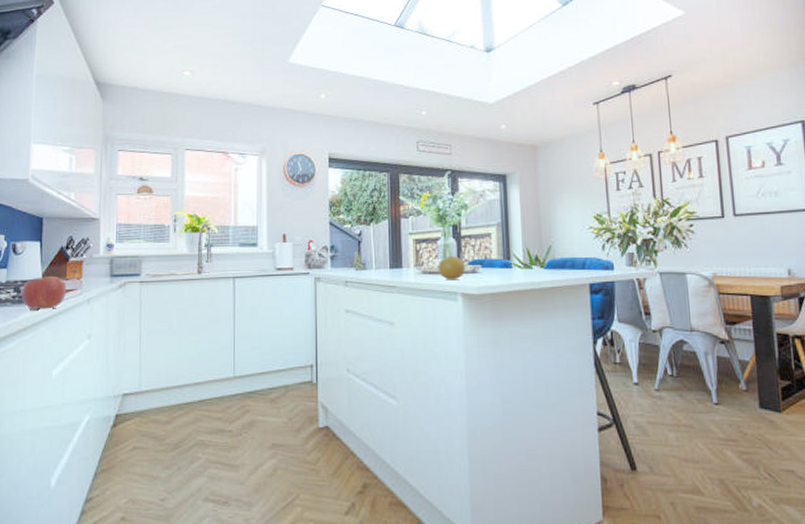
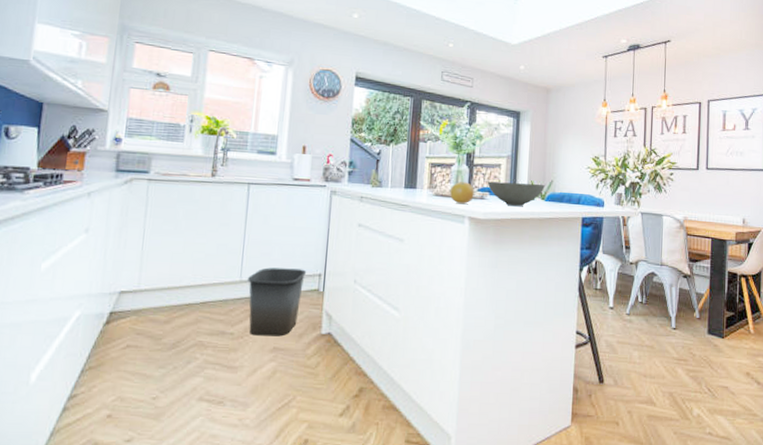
fruit: present [21,273,66,310] -> none [11,161,65,199]
waste bin: none [241,361,299,432] -> present [248,267,307,337]
bowl: none [477,250,543,277] -> present [487,181,545,206]

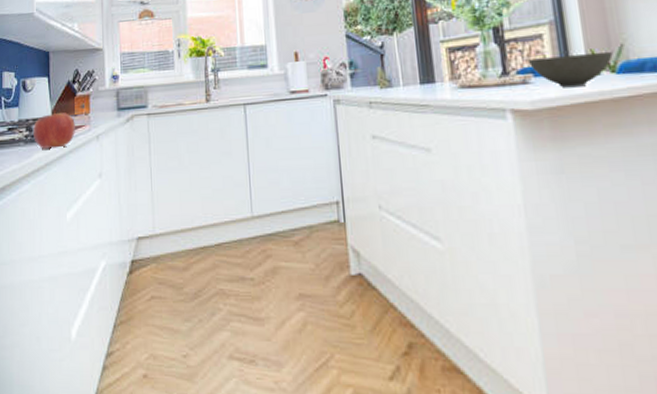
fruit: none [11,161,65,199] -> present [33,109,75,149]
waste bin: present [248,267,307,337] -> none [259,197,322,280]
fruit: present [450,182,474,205] -> none [479,65,513,95]

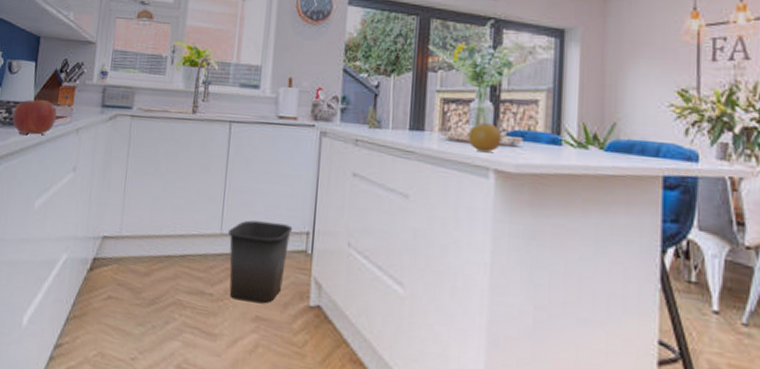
waste bin: none [259,197,322,280] -> present [229,220,293,304]
fruit: none [479,65,513,95] -> present [469,123,501,153]
bowl: present [527,51,613,87] -> none [519,123,604,157]

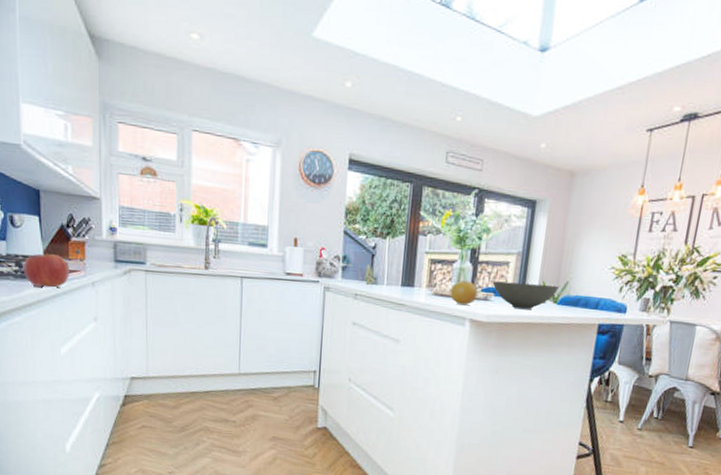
waste bin: present [229,220,293,304] -> none [246,362,302,427]
bowl: none [519,123,604,157] -> present [492,281,559,309]

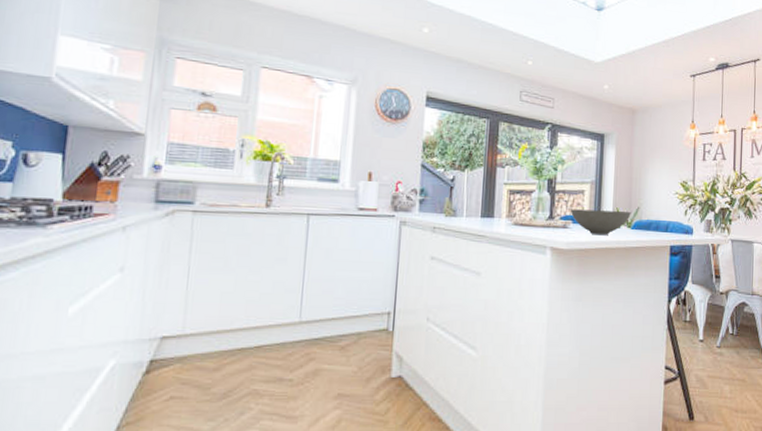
fruit: present [24,250,69,288] -> none [31,192,95,235]
fruit: present [450,280,478,306] -> none [530,210,556,234]

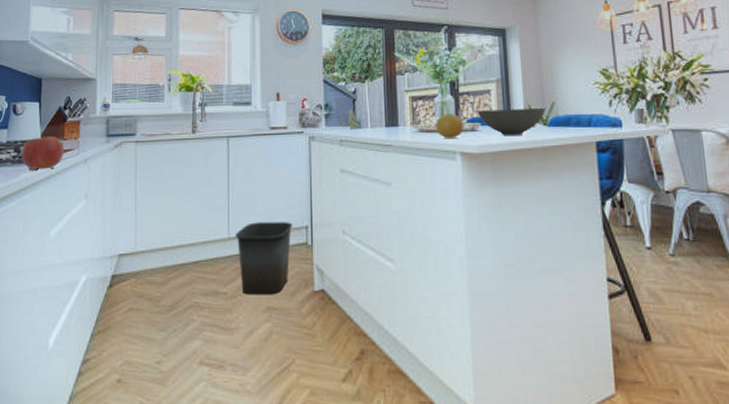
fruit: none [31,192,95,235] -> present [21,133,64,170]
waste bin: none [308,306,375,382] -> present [236,222,293,295]
fruit: none [530,210,556,234] -> present [436,114,463,139]

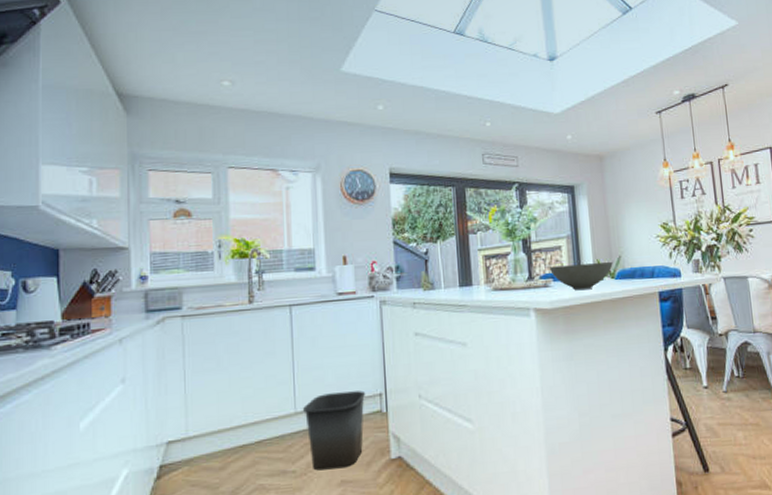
fruit: present [21,133,64,170] -> none [37,311,92,355]
fruit: present [436,114,463,139] -> none [510,271,536,296]

